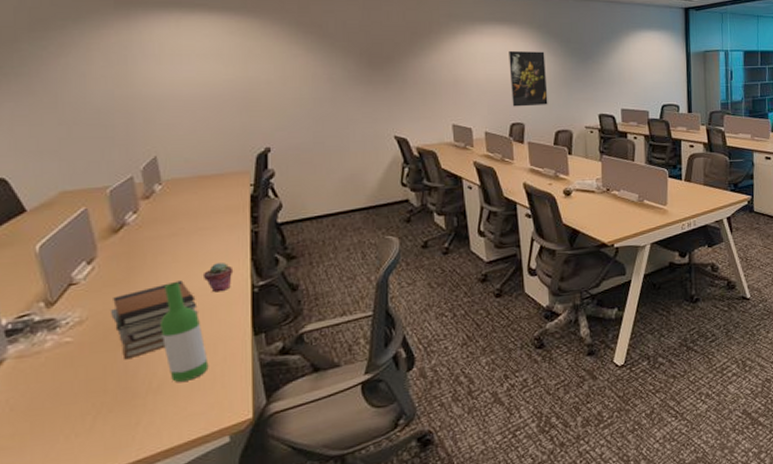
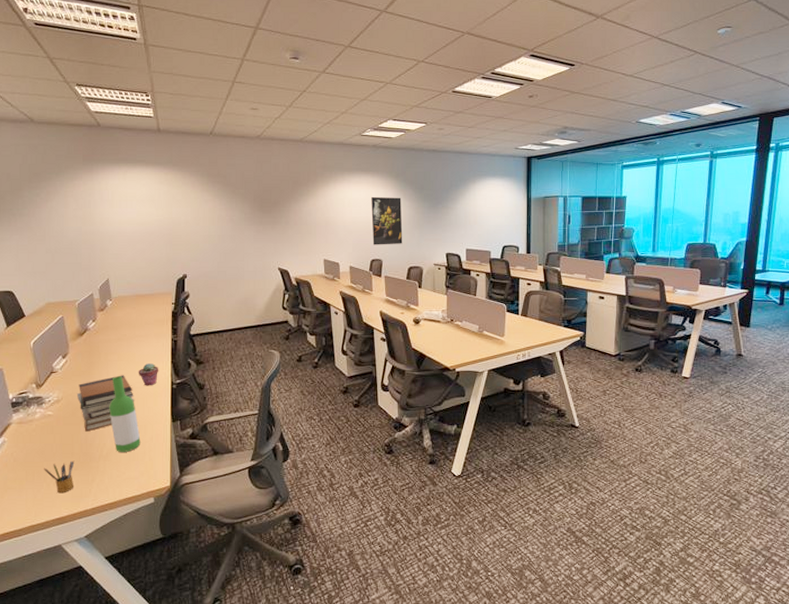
pencil box: none [60,400,109,447] -> present [44,460,75,494]

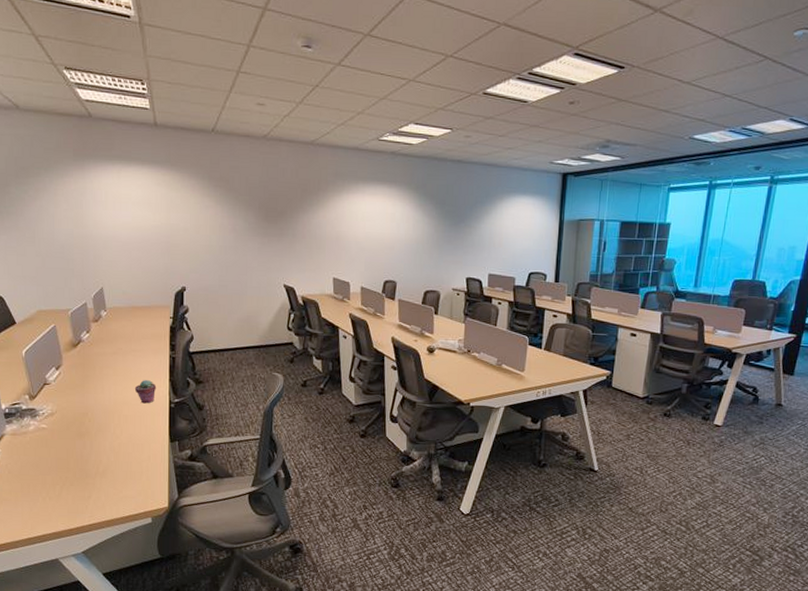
pencil box: present [44,460,75,494] -> none [39,476,71,508]
book stack: present [76,375,134,432] -> none [71,390,131,447]
wine bottle: present [109,376,141,452] -> none [105,391,138,470]
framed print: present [371,196,403,245] -> none [386,210,420,266]

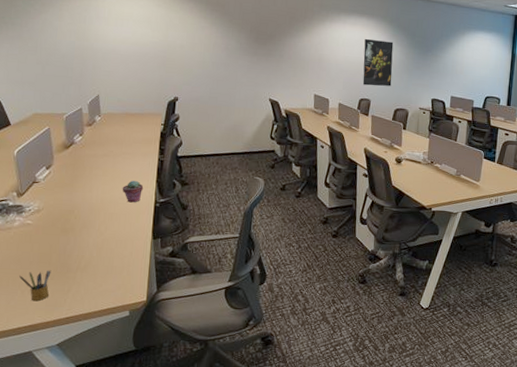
pencil box: none [39,476,71,508] -> present [19,270,52,302]
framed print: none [386,210,420,266] -> present [362,38,394,86]

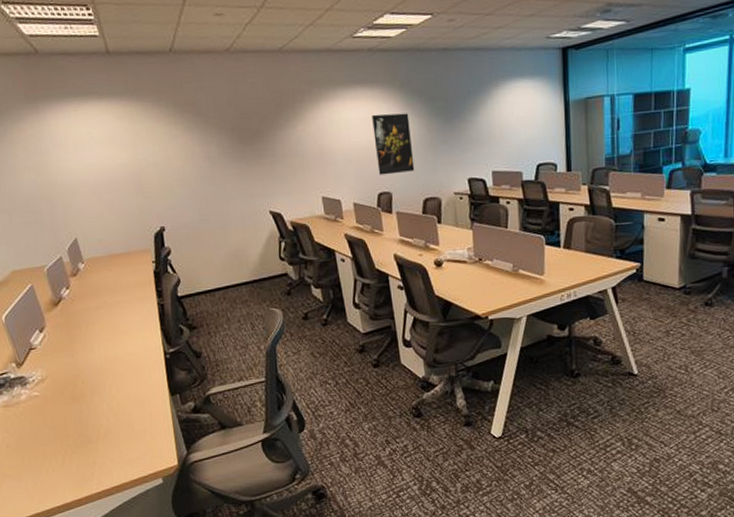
pencil box: present [19,270,52,302] -> none [39,443,75,479]
potted succulent: present [122,181,144,203] -> none [125,332,149,358]

